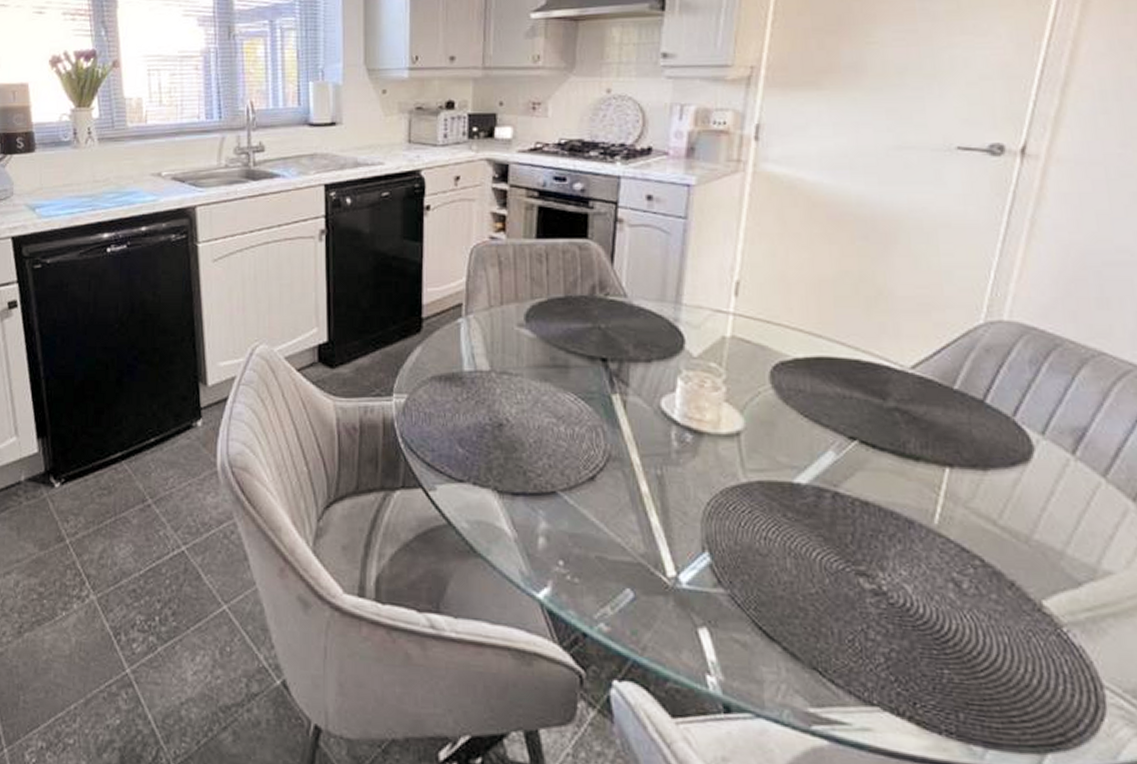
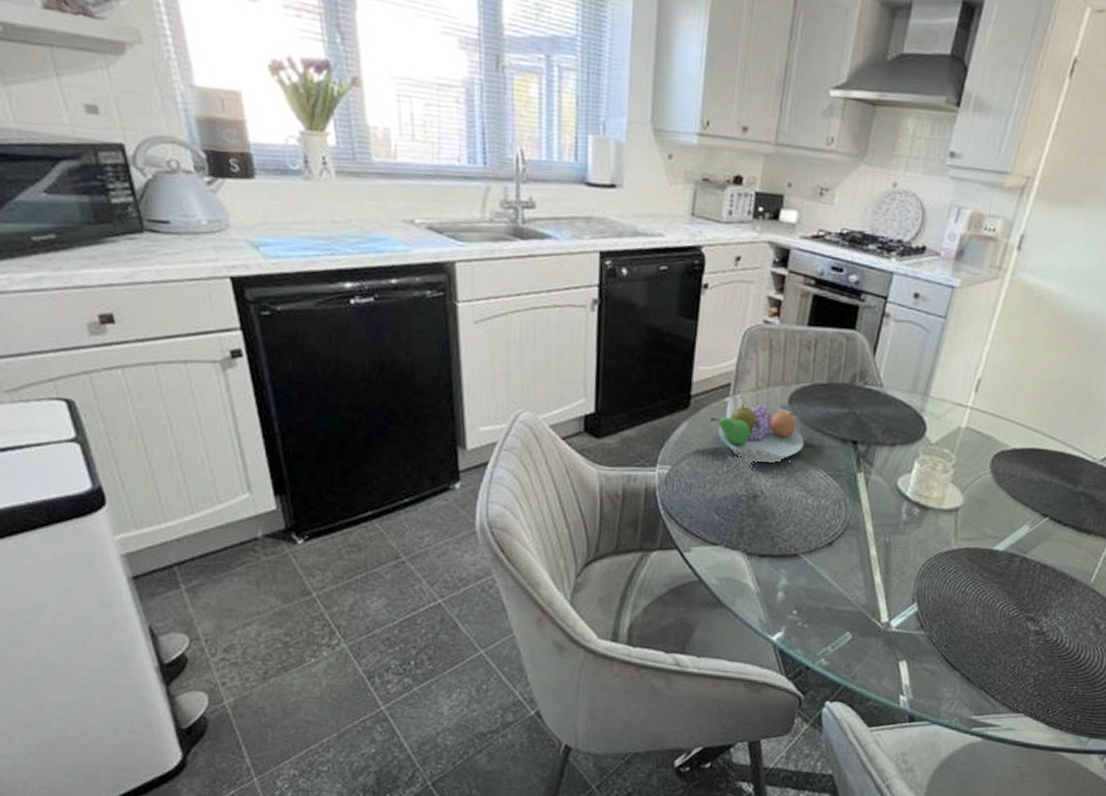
fruit bowl: none [444,320,548,383] -> present [710,400,805,460]

